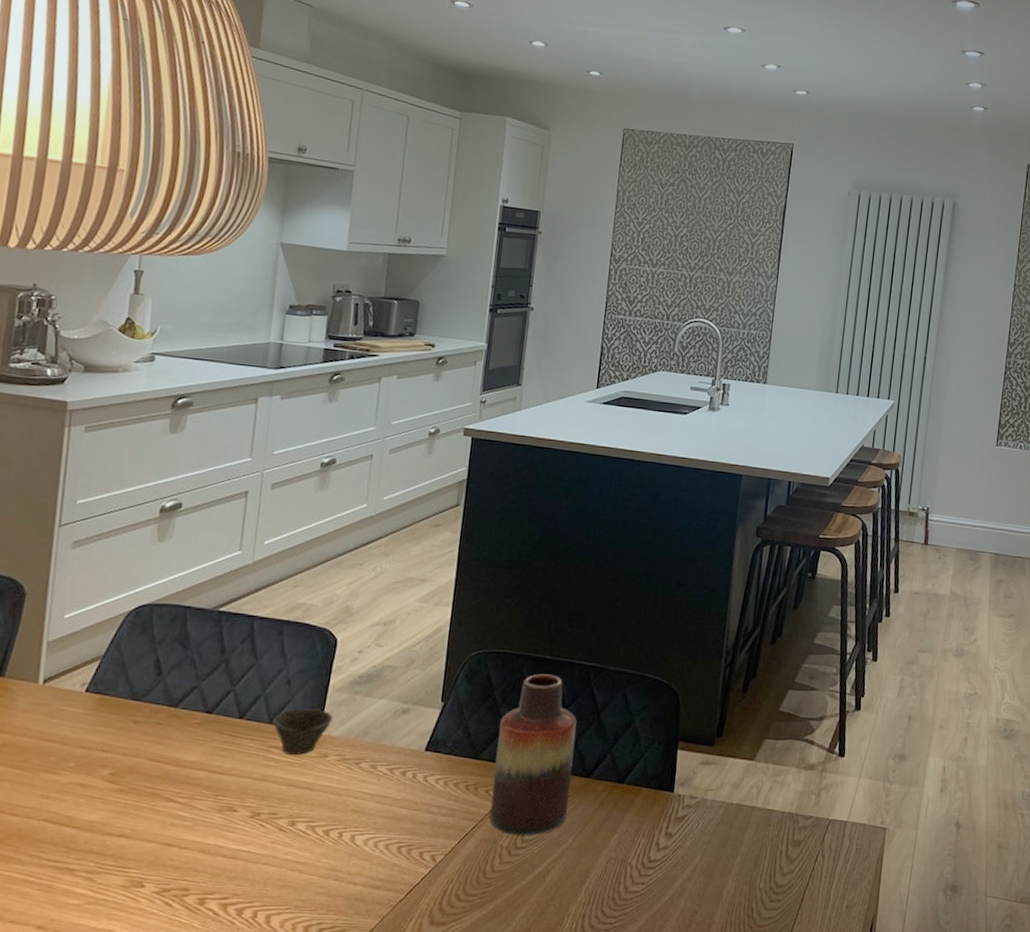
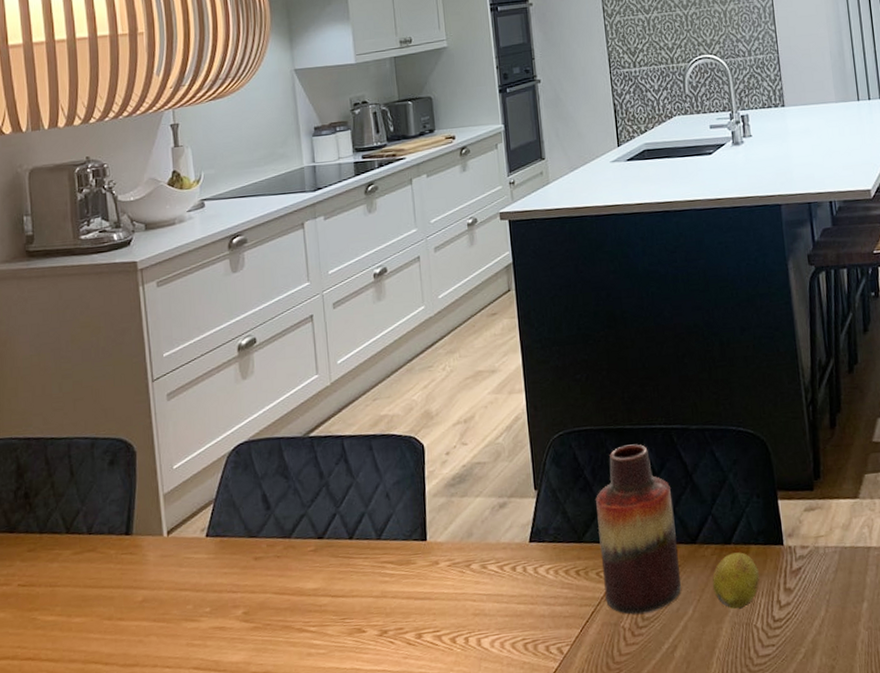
cup: present [272,708,333,756] -> none [380,517,436,568]
fruit: none [597,792,645,845] -> present [712,552,759,609]

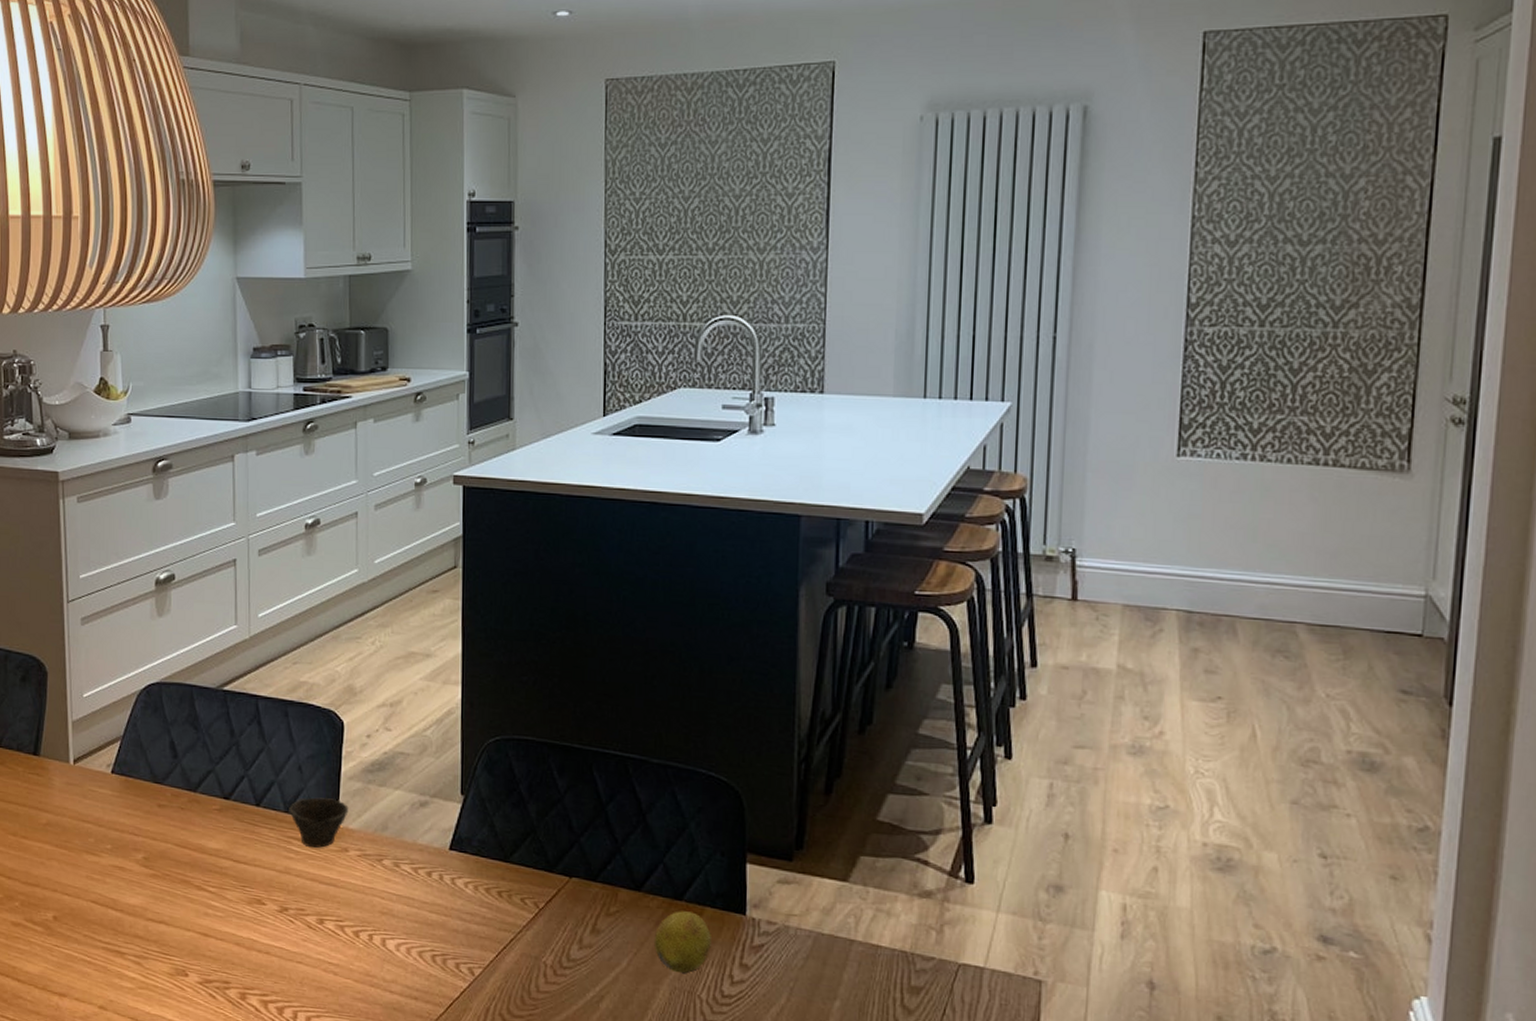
cup: none [380,517,436,568] -> present [289,797,349,849]
vase: present [596,444,682,614] -> none [527,765,619,954]

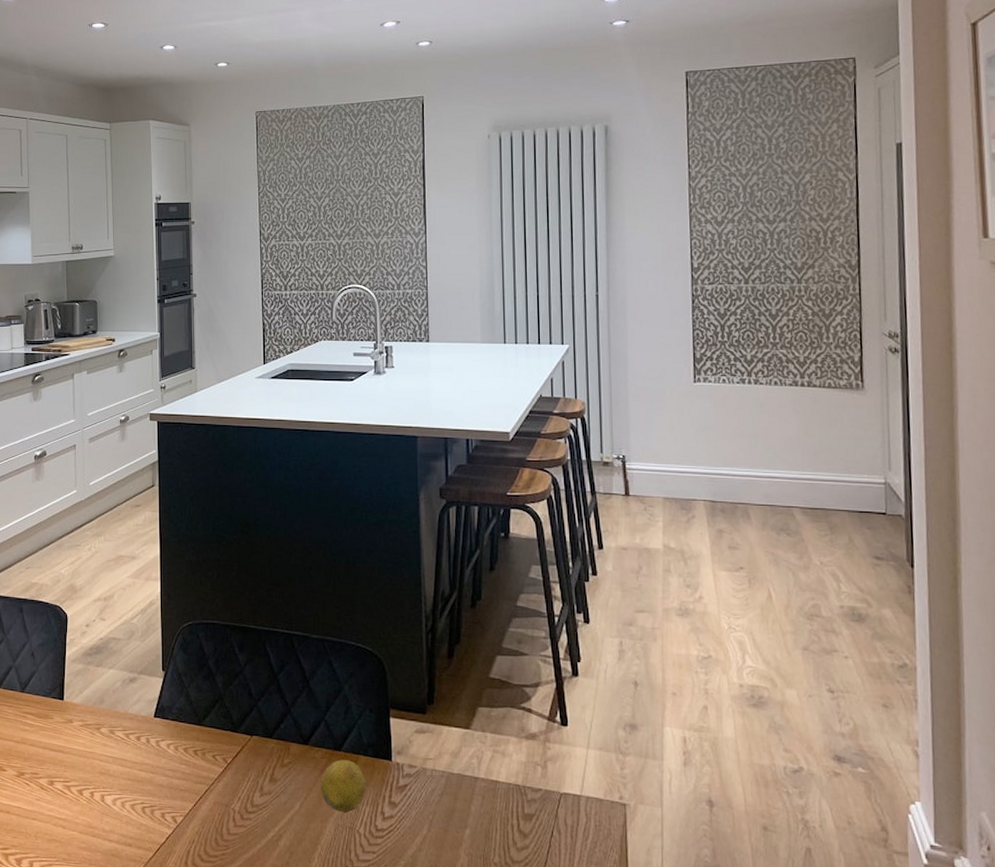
cup: present [289,797,349,849] -> none [24,678,72,721]

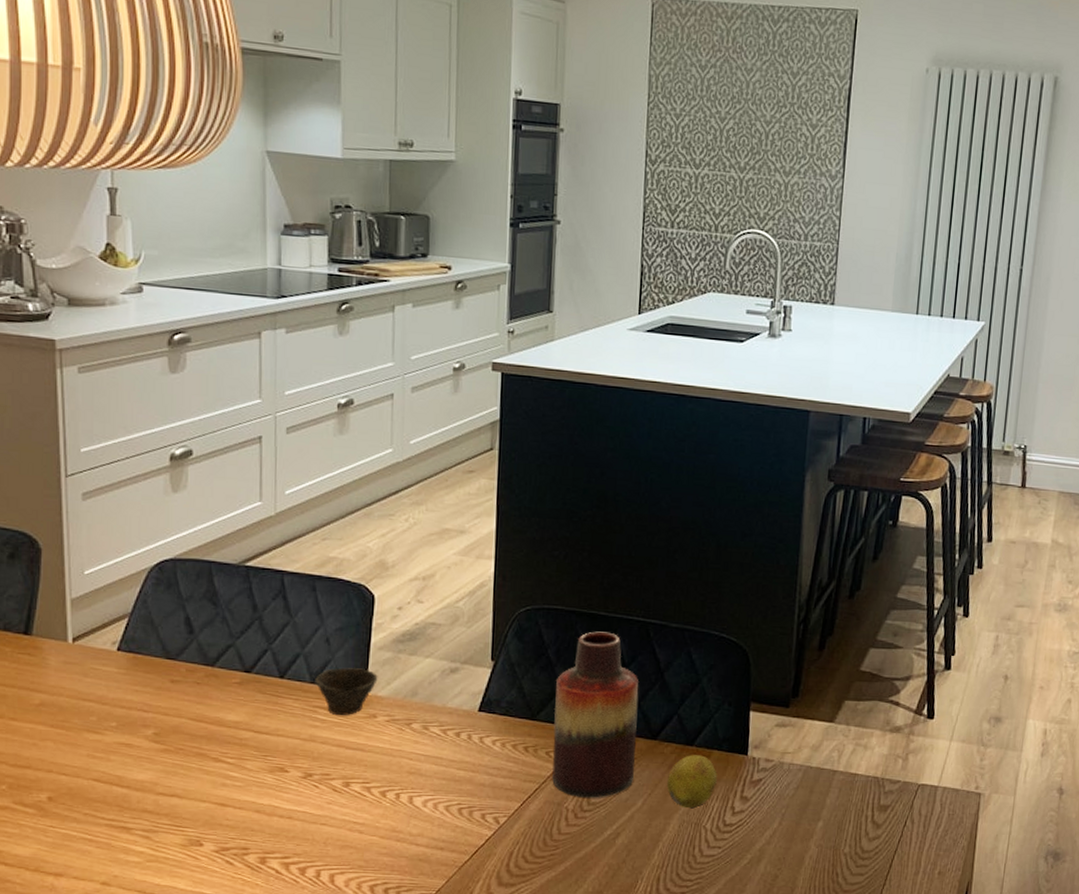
cup: none [24,678,72,721] -> present [315,668,378,716]
vase: none [217,643,291,800] -> present [551,631,639,798]

